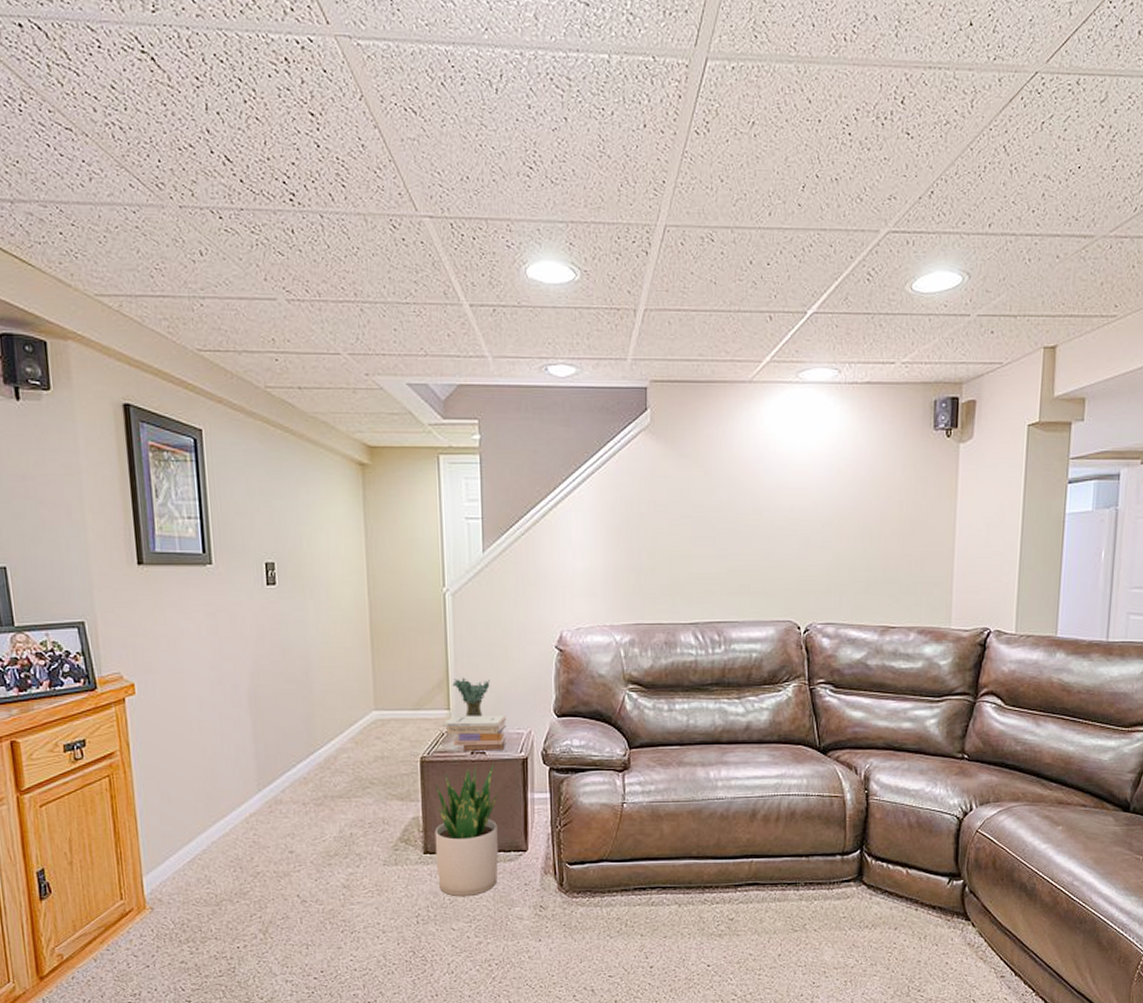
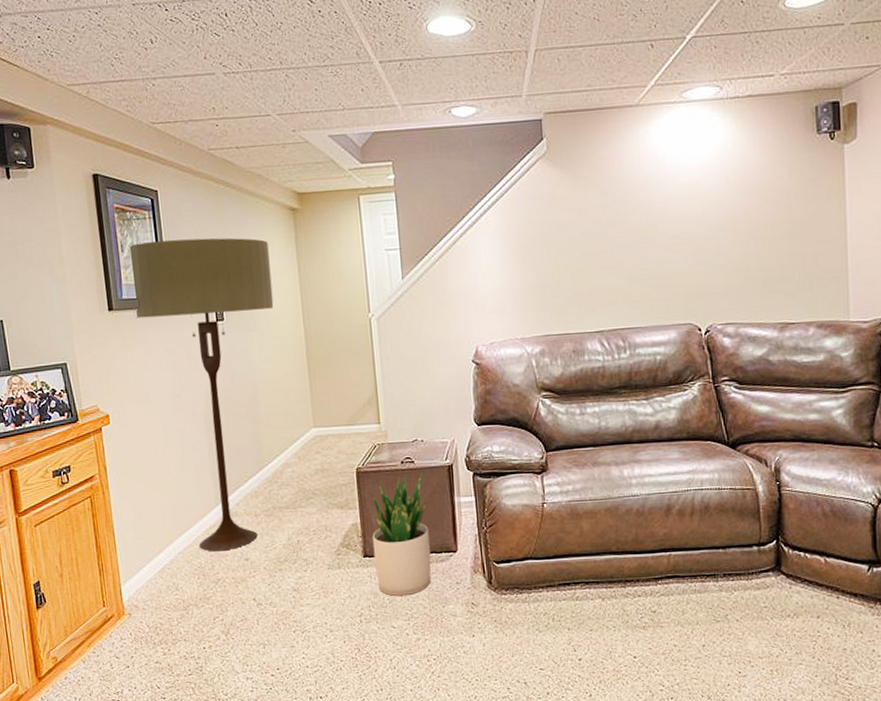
floor lamp: none [165,487,335,842] -> present [129,237,274,552]
books: present [443,714,506,751] -> none [375,426,433,461]
vase: present [452,677,490,716] -> none [381,393,415,429]

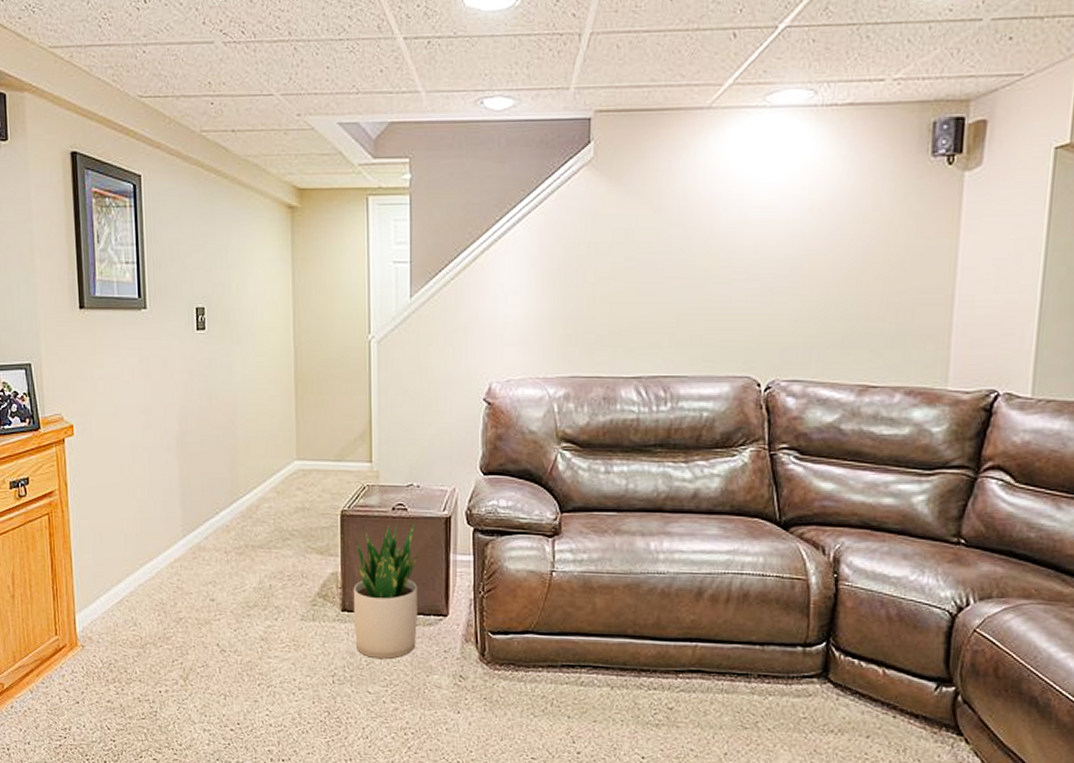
floor lamp: present [129,237,274,552] -> none [106,232,262,588]

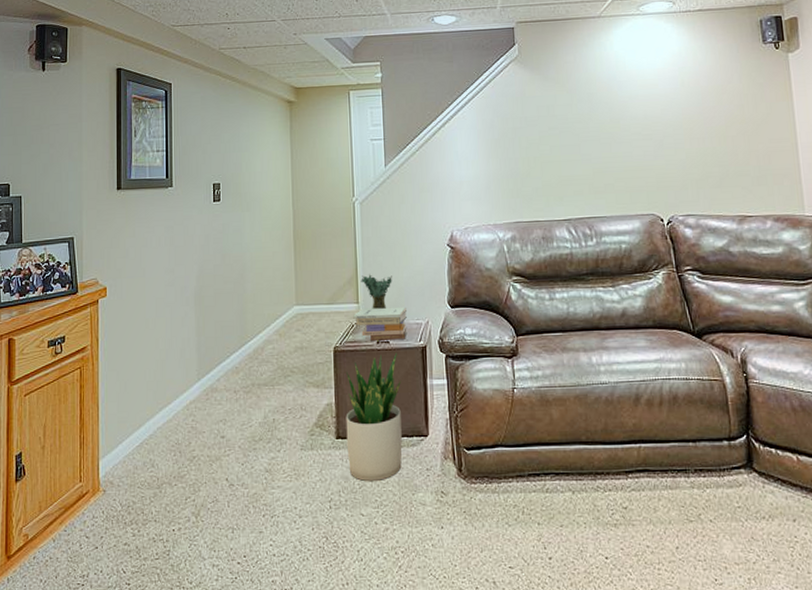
books: none [365,468,429,507] -> present [353,307,407,341]
vase: none [375,429,414,470] -> present [361,274,392,309]

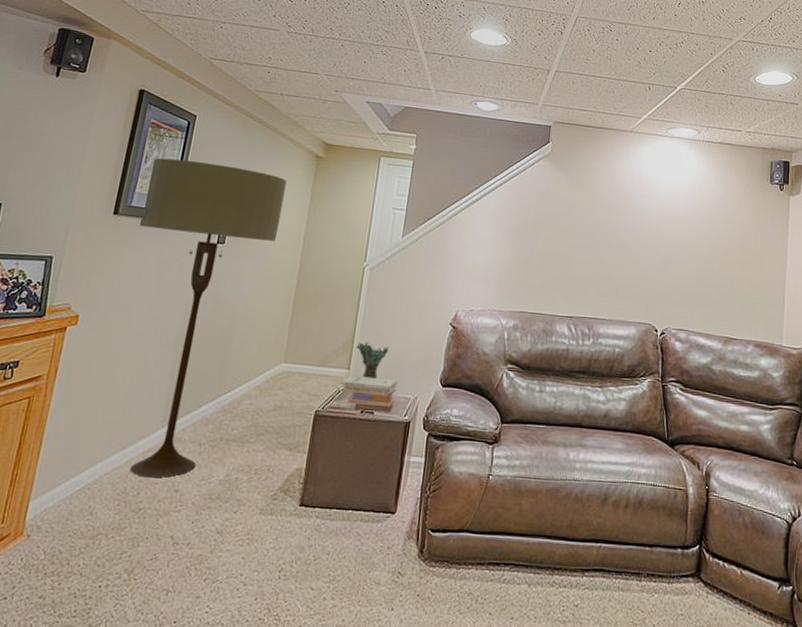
floor lamp: none [140,126,267,428] -> present [129,157,287,478]
planter: present [345,353,402,482] -> none [307,425,379,555]

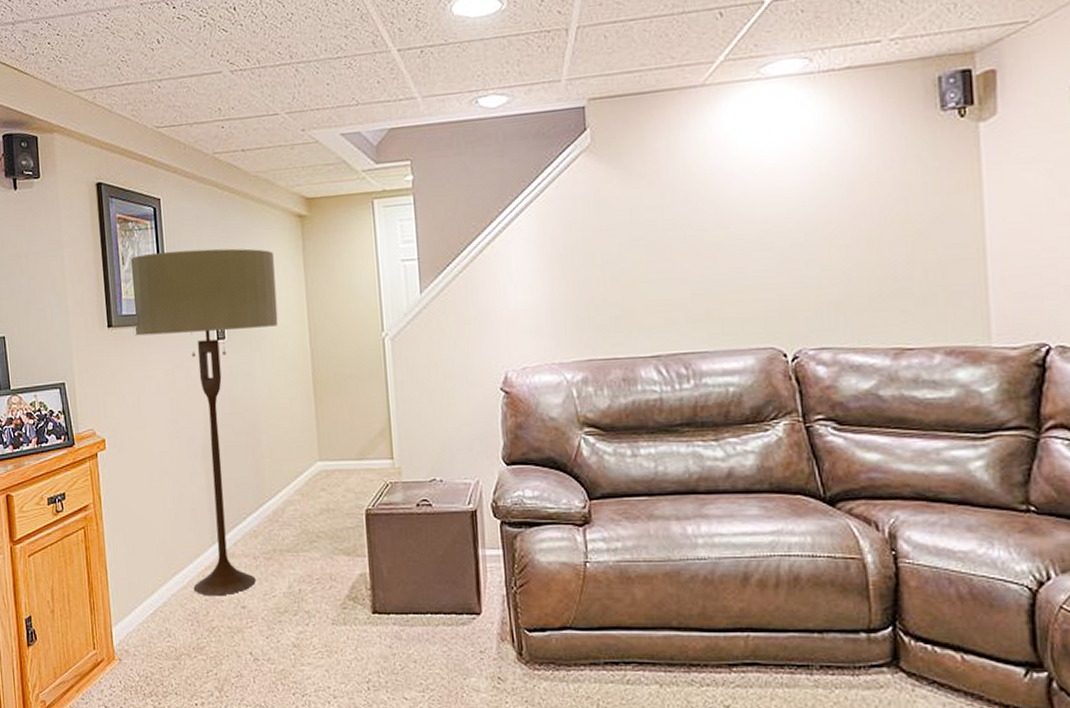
books: present [341,375,397,412] -> none [387,463,453,503]
vase: present [356,341,389,379] -> none [395,424,433,466]

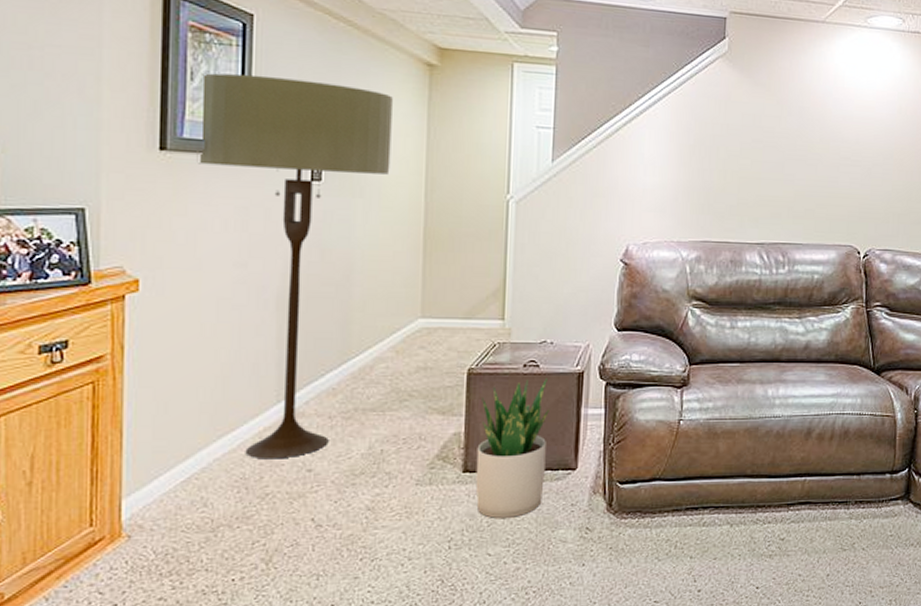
planter: none [382,518,451,663] -> present [475,378,551,519]

